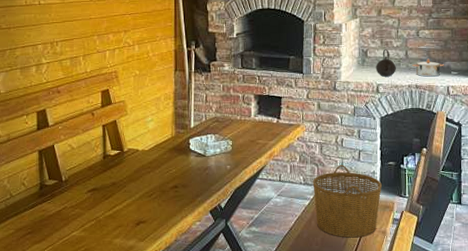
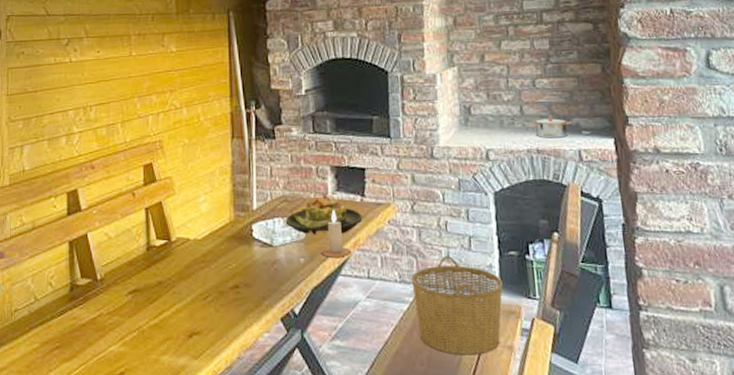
salad: none [217,116,278,148] -> present [286,193,363,235]
candle: none [243,129,268,165] -> present [321,210,352,258]
kettle: present [375,49,396,77] -> none [482,104,510,140]

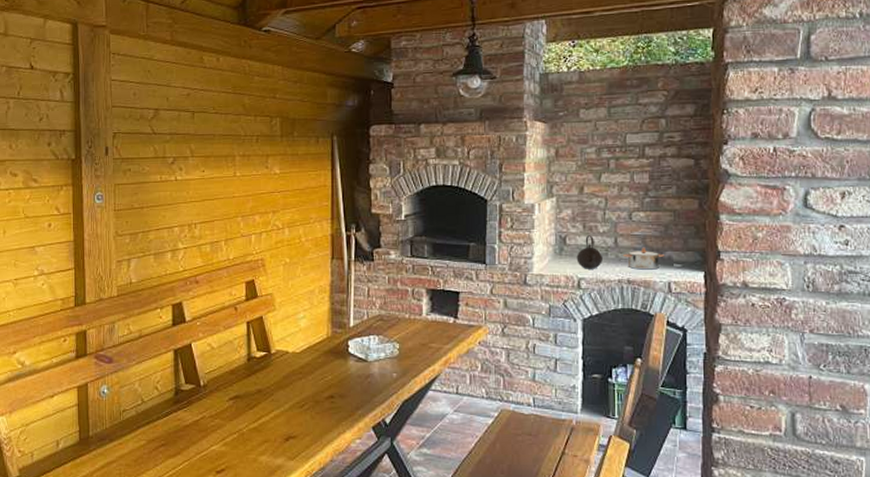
salad: present [286,193,363,235] -> none [381,314,455,352]
candle: present [321,210,352,258] -> none [413,330,443,374]
basket: present [411,255,503,356] -> none [497,375,584,467]
kettle: none [482,104,510,140] -> present [576,235,602,269]

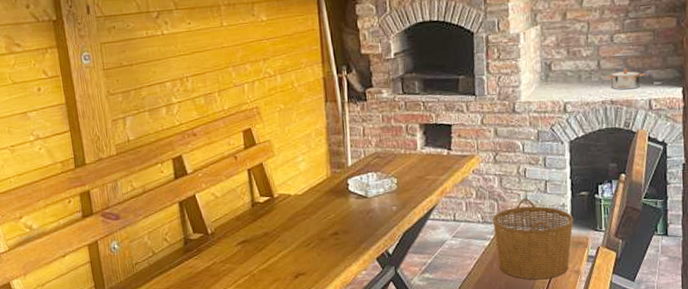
basket: none [497,375,584,467] -> present [492,198,574,280]
kettle: present [576,235,602,269] -> none [562,60,587,93]

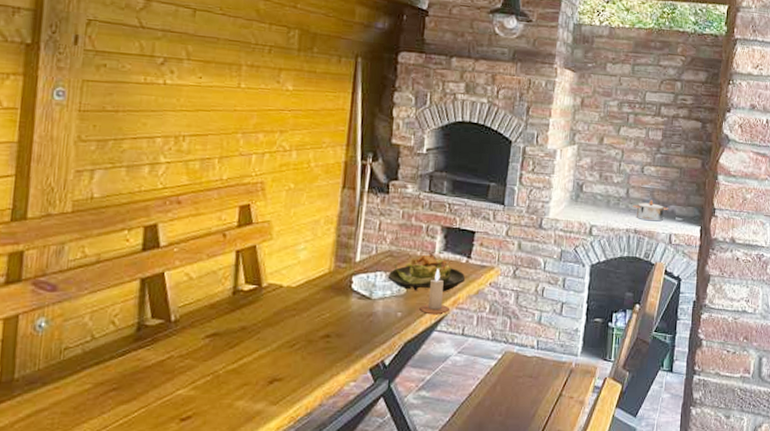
salad: none [379,149,449,186] -> present [389,252,466,292]
candle: none [411,163,440,205] -> present [419,269,451,314]
basket: present [492,198,574,280] -> none [502,318,585,408]

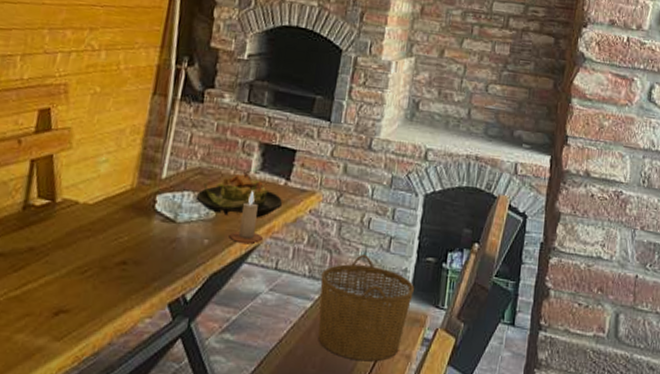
basket: none [502,318,585,408] -> present [318,254,414,362]
cooking pot: present [633,199,668,222] -> none [474,122,515,148]

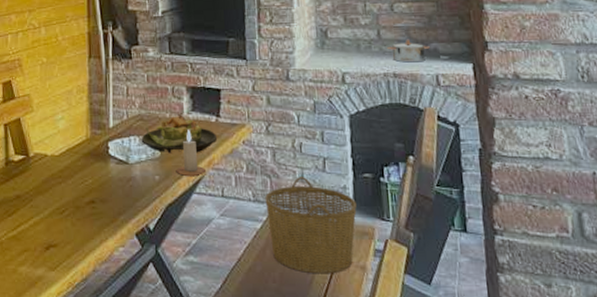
cooking pot: none [474,122,515,148] -> present [387,39,430,63]

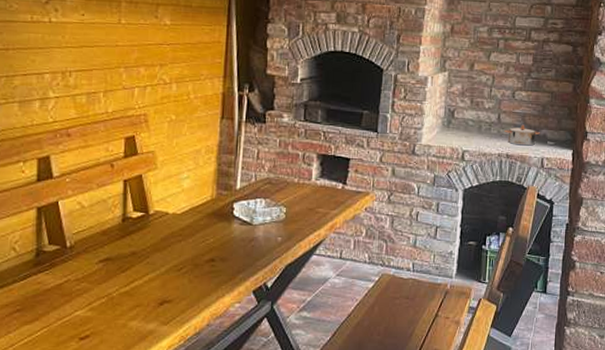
salad: present [142,113,218,154] -> none [268,179,342,217]
candle: present [176,130,207,176] -> none [298,195,328,238]
basket: present [265,176,357,274] -> none [379,241,459,328]

